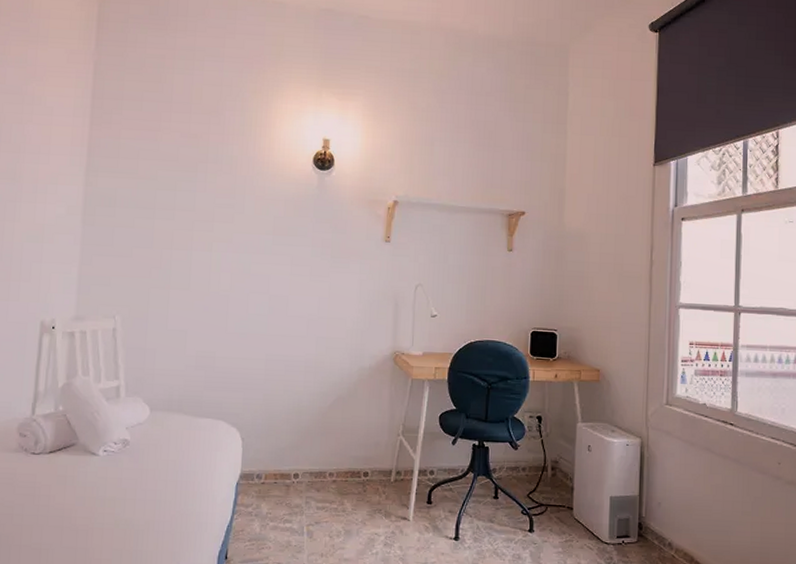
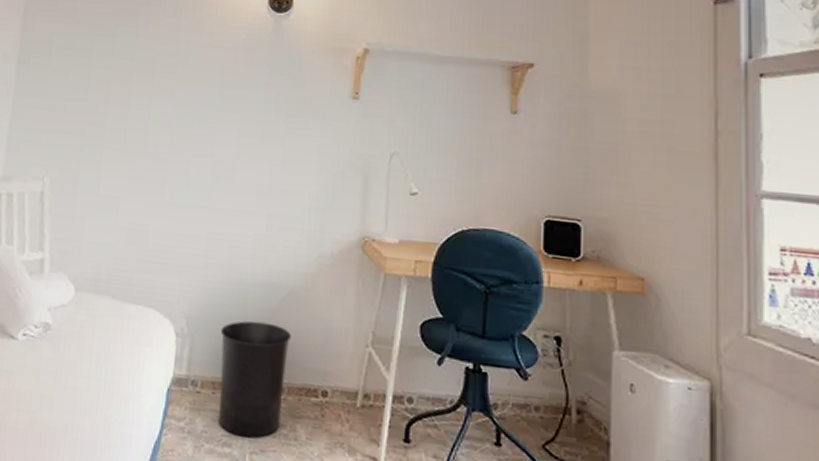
waste bin: none [279,423,338,514] -> present [218,321,291,439]

